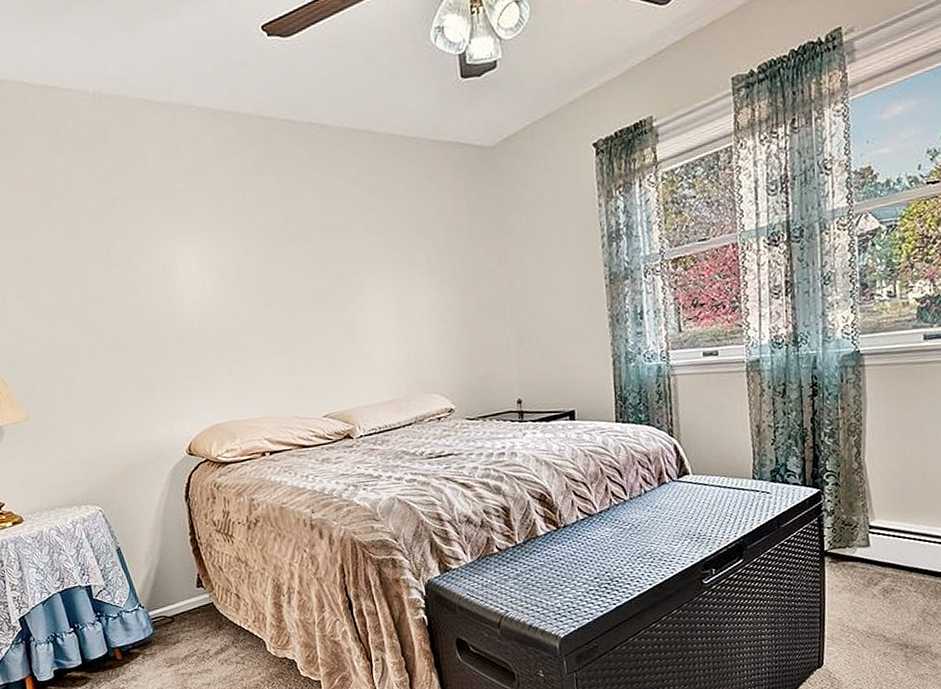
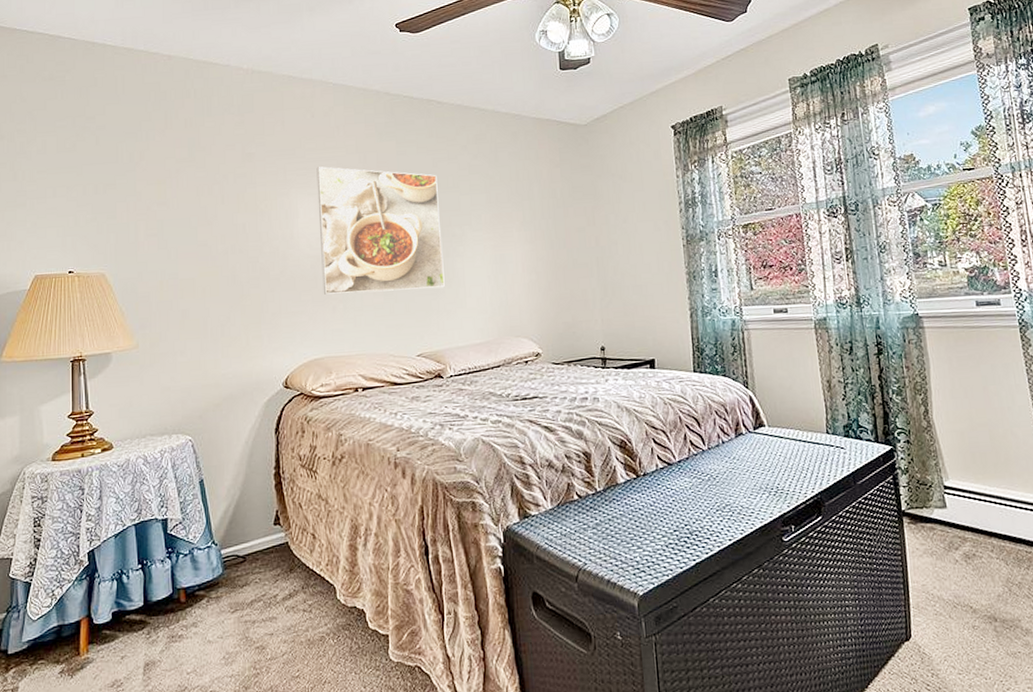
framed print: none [190,210,347,356] -> present [316,166,445,295]

